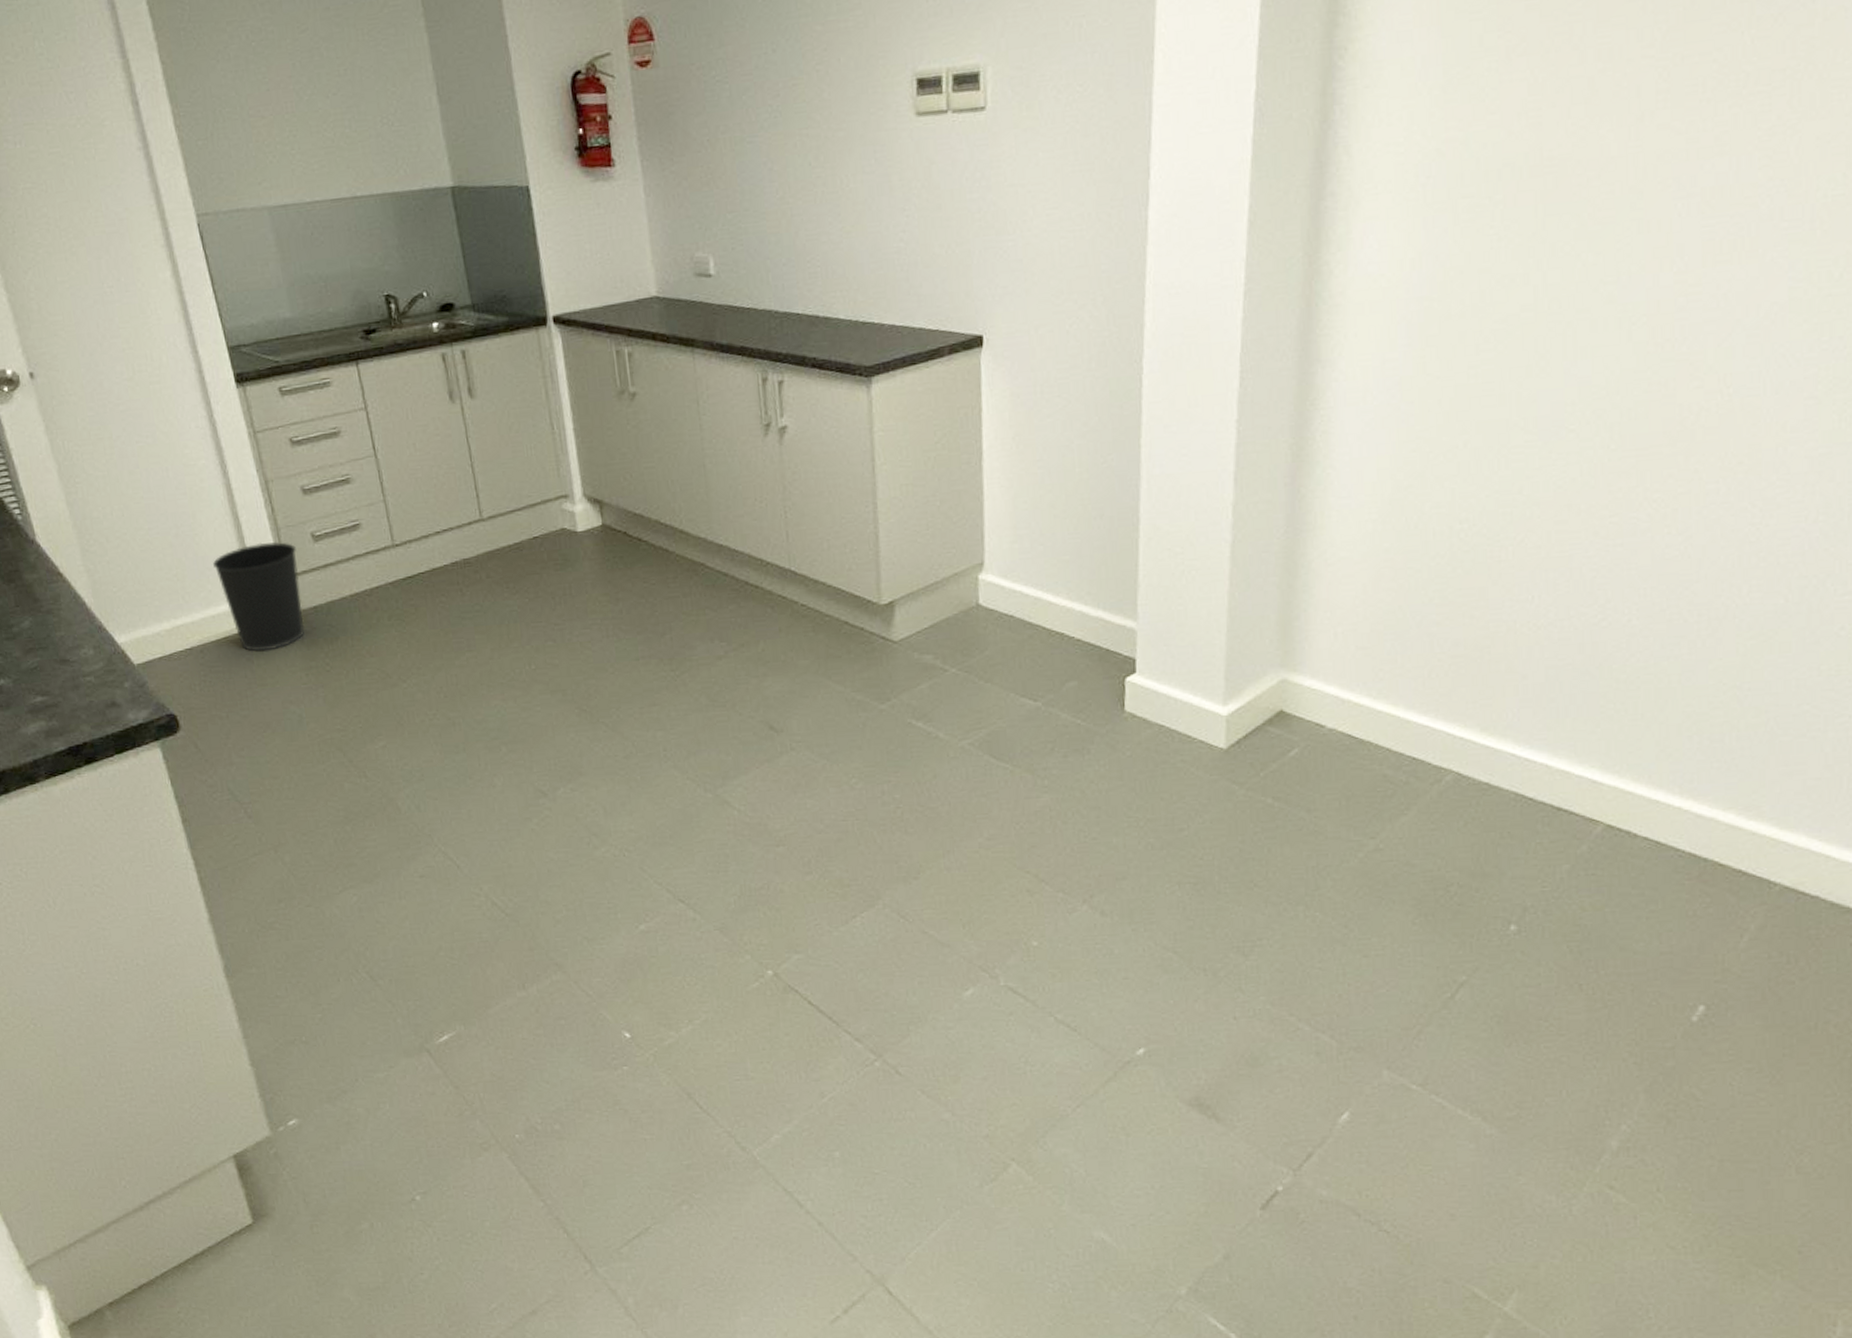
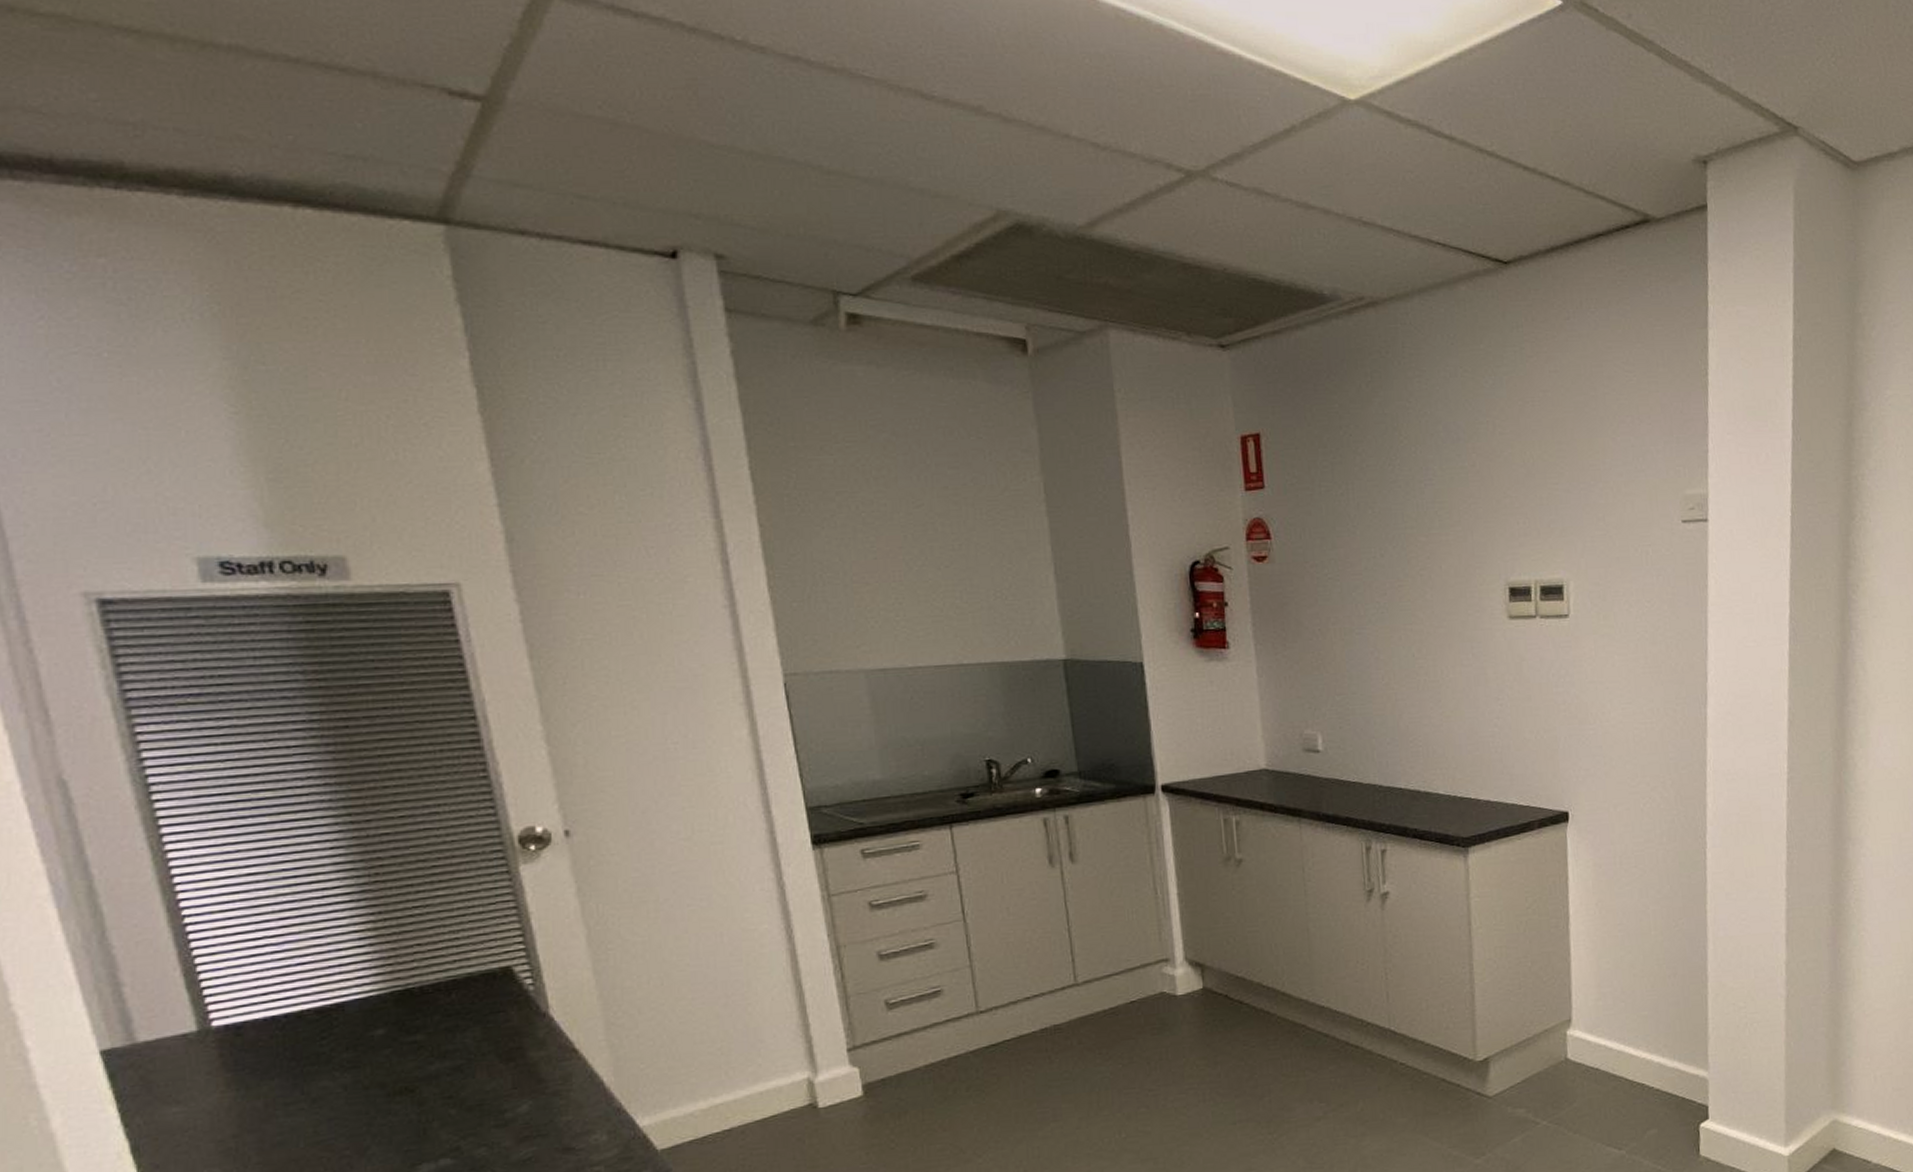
wastebasket: present [213,541,304,652] -> none [767,1010,868,1131]

